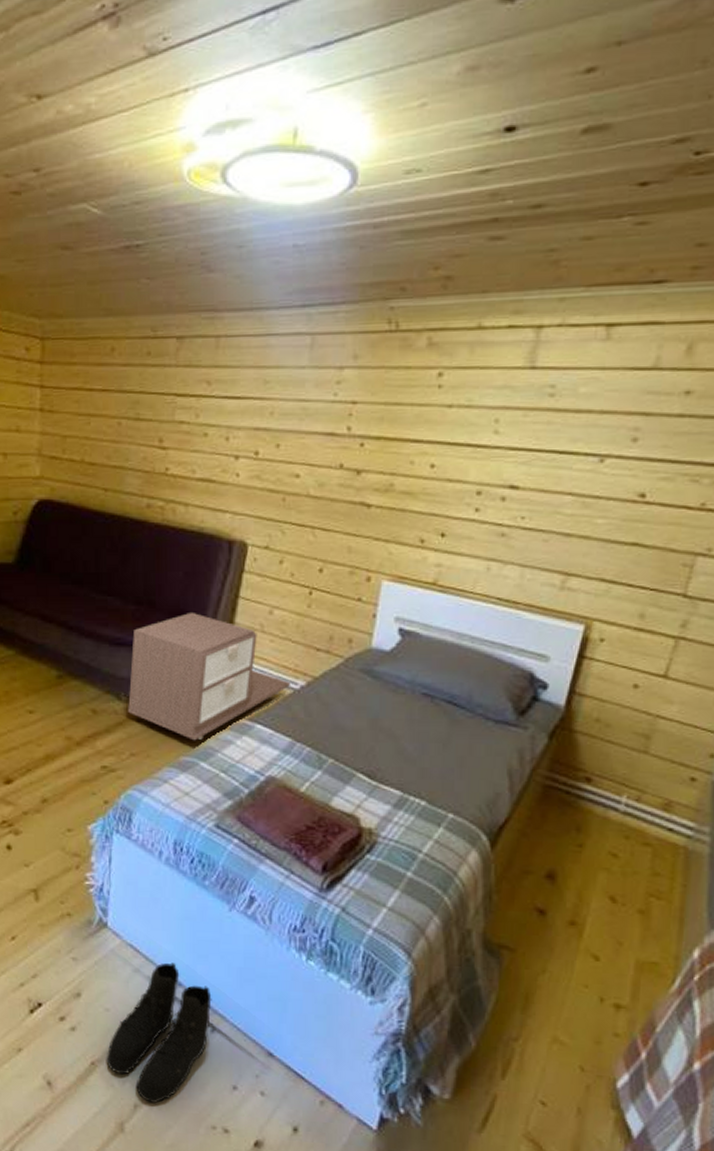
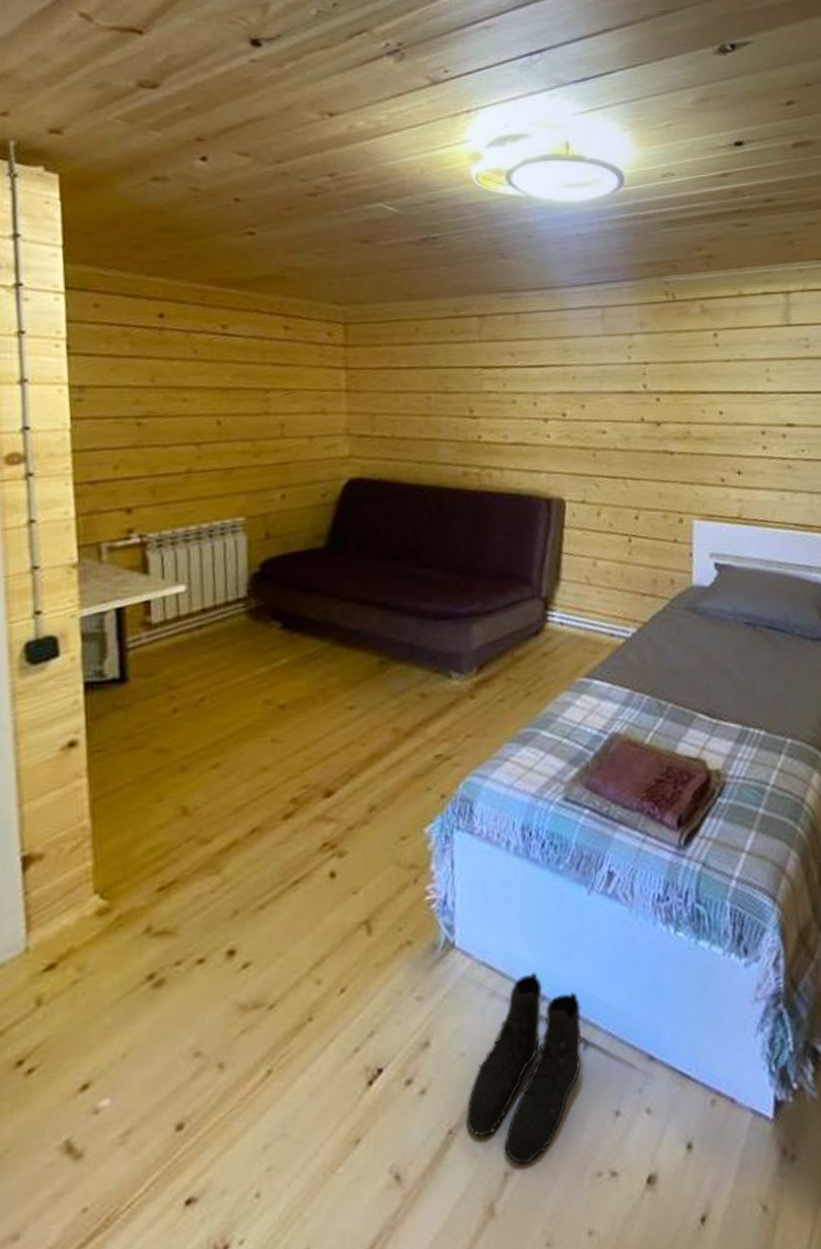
side table: present [128,613,292,741] -> none [458,574,623,709]

